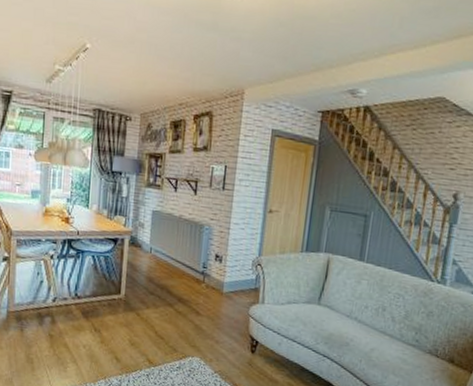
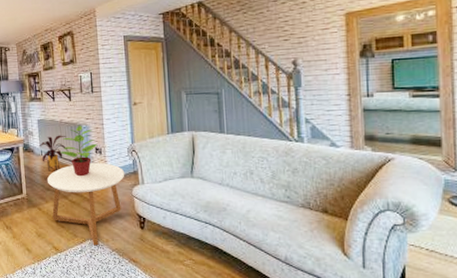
house plant: none [148,232,184,274] -> present [38,135,69,172]
coffee table: none [150,269,245,365] -> present [47,162,125,246]
potted plant: none [174,226,219,285] -> present [60,126,98,177]

